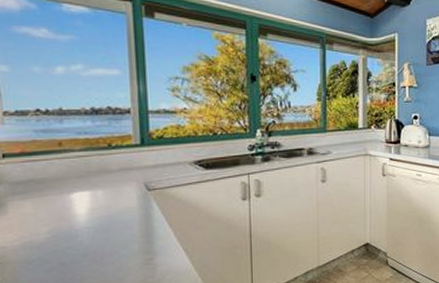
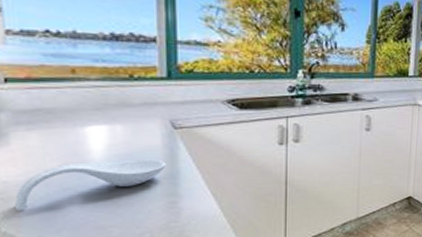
spoon rest: none [12,220,142,274] -> present [15,159,166,212]

